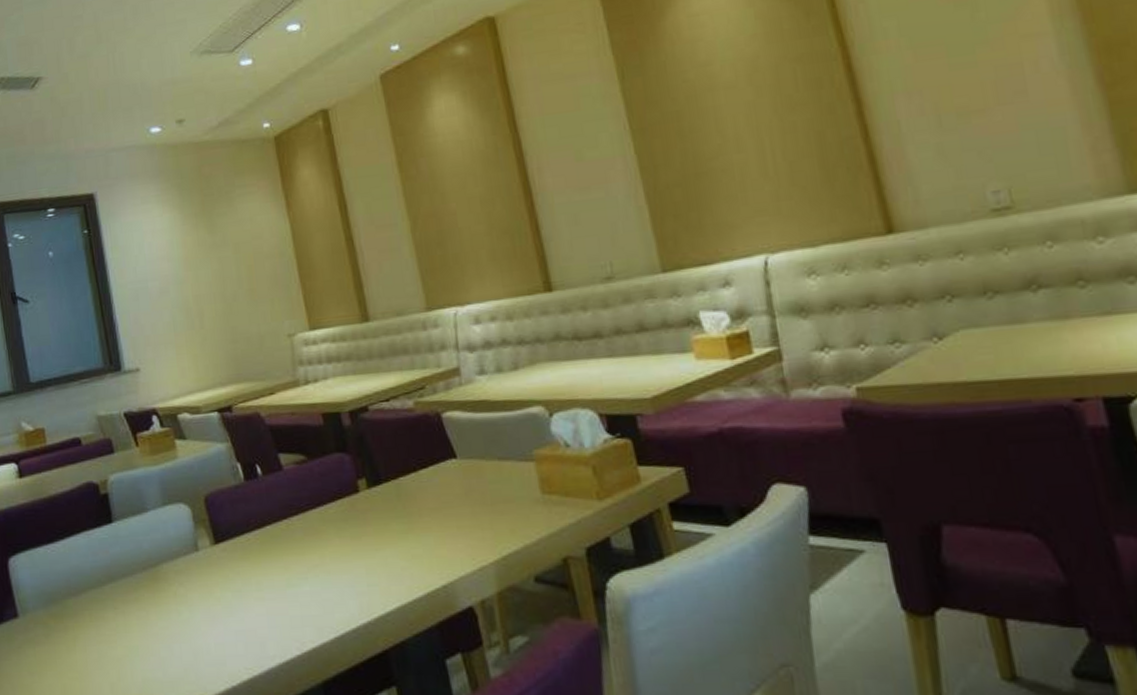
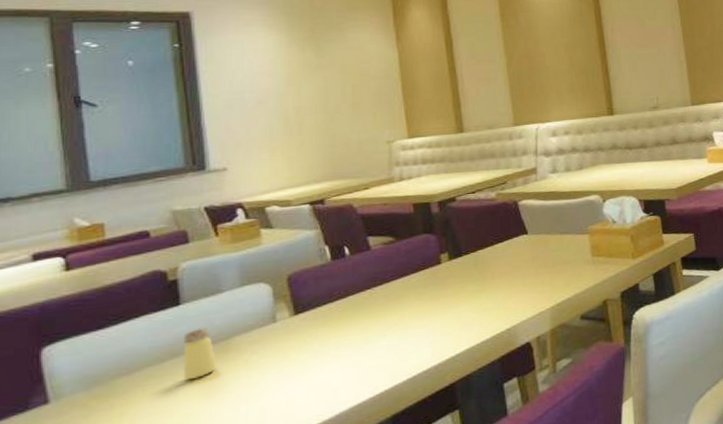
saltshaker: none [118,550,150,608] -> present [183,327,217,380]

